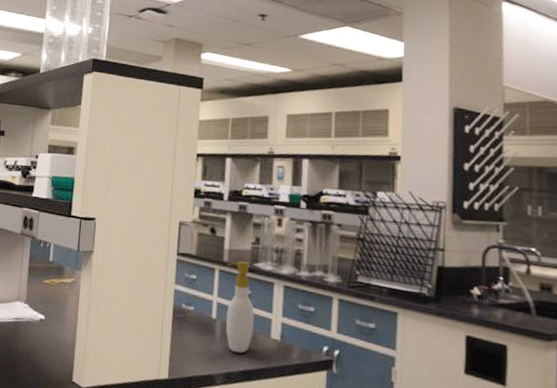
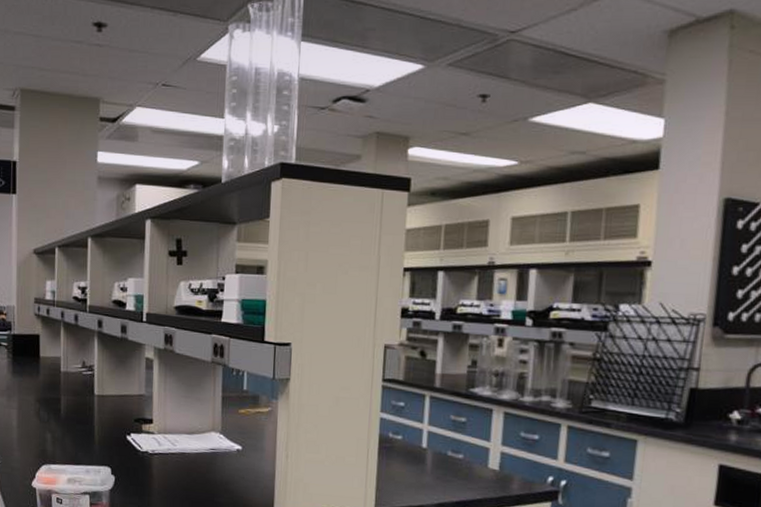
soap bottle: present [225,261,255,353] -> none [437,386,470,484]

